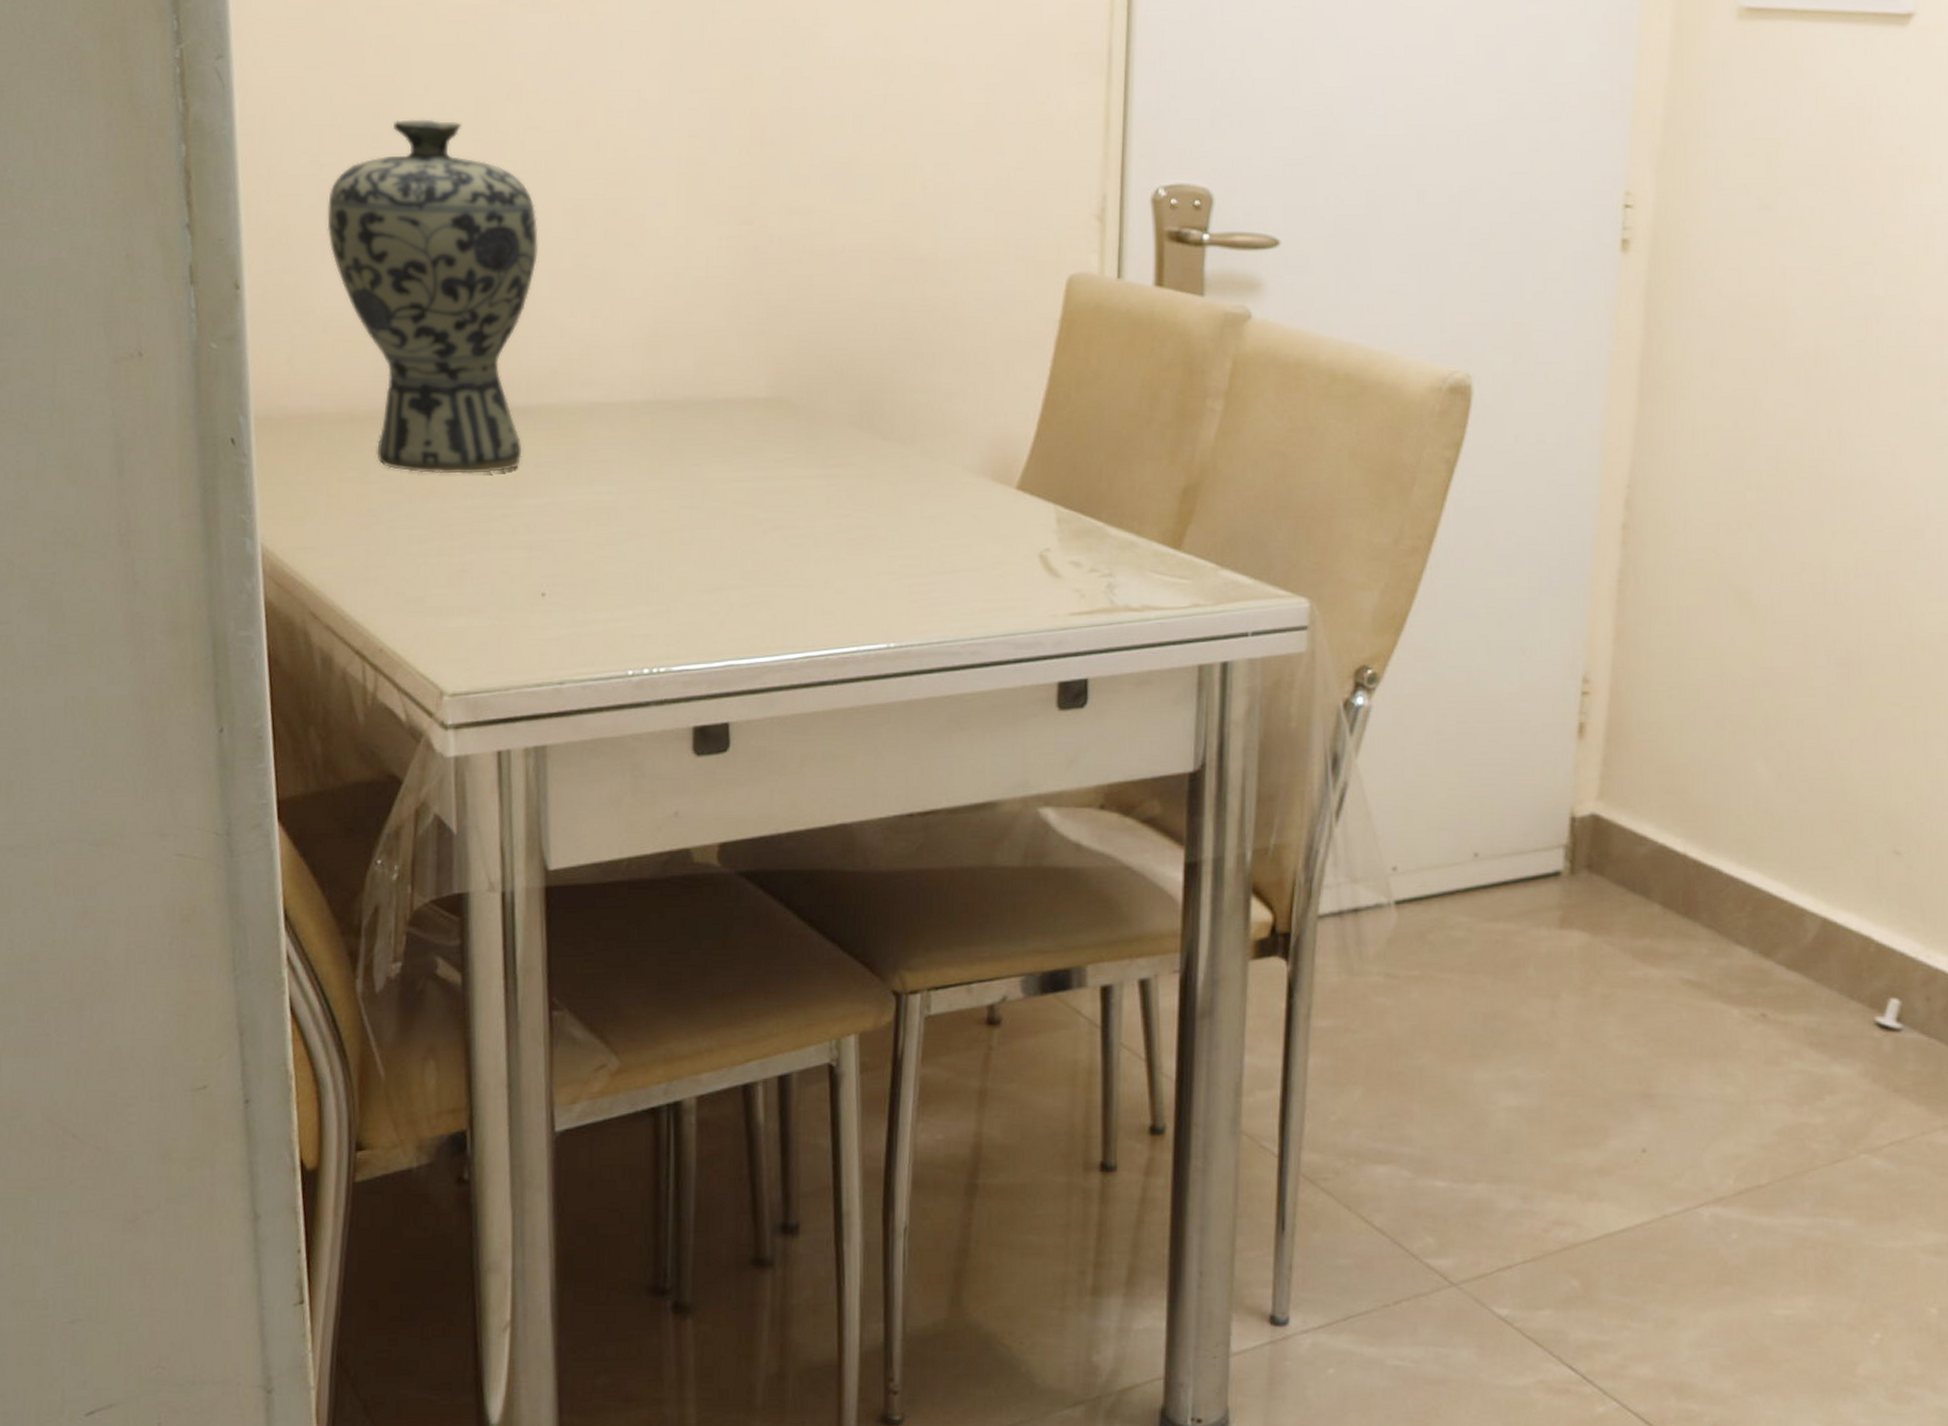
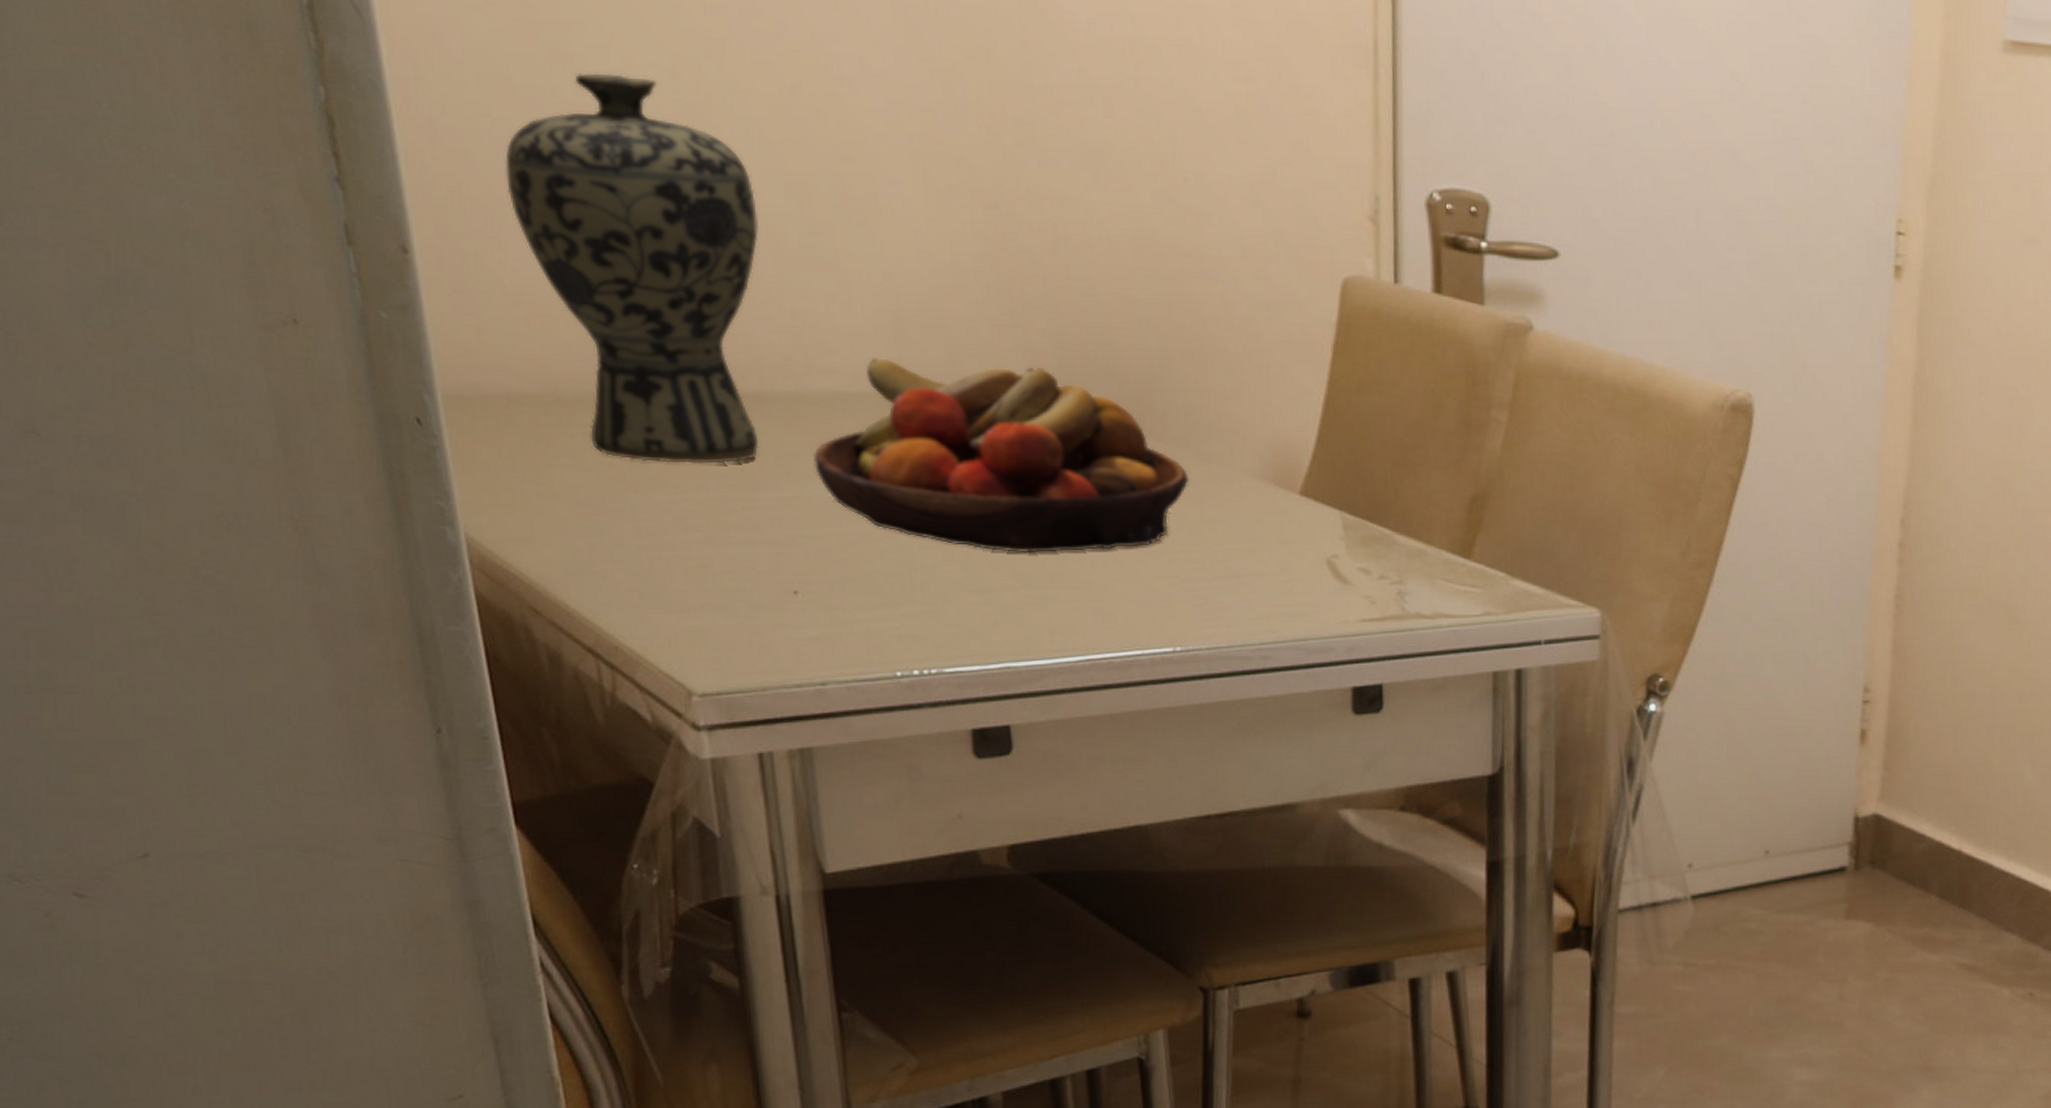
fruit bowl: none [569,368,912,553] -> present [813,357,1190,554]

